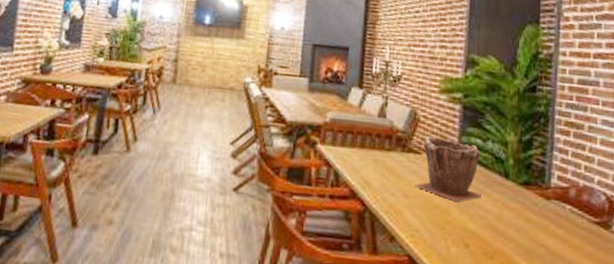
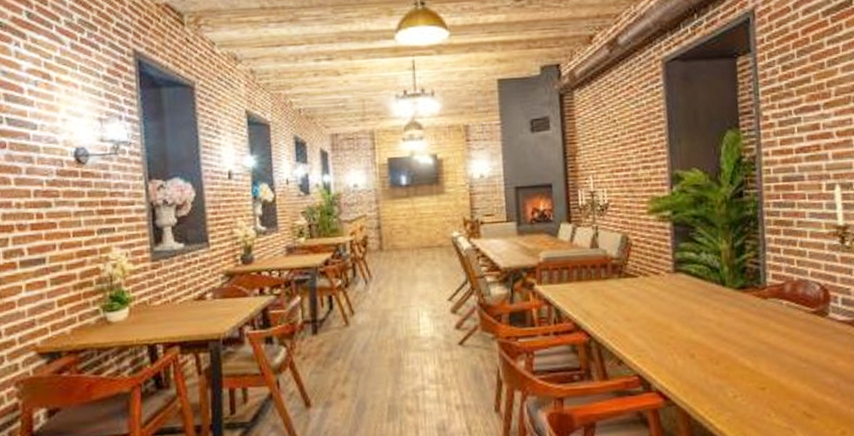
plant pot: present [414,135,482,202] -> none [635,258,702,316]

